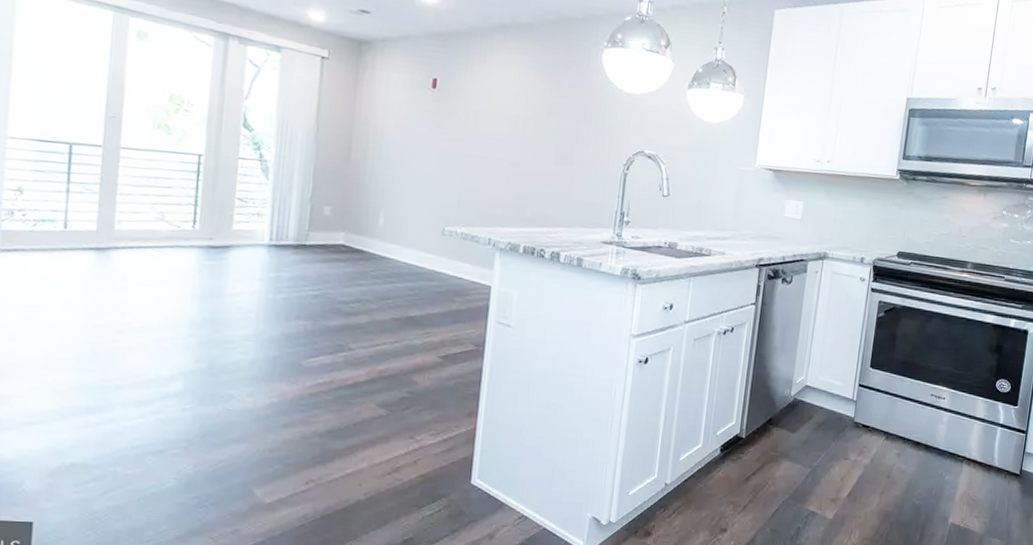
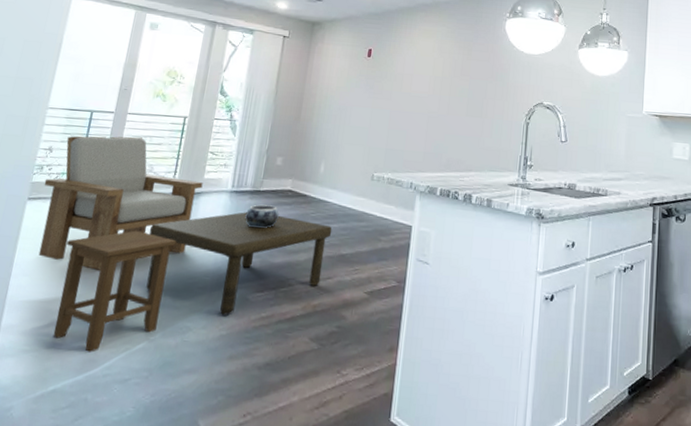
armchair: none [19,174,232,334] -> present [38,136,203,270]
stool: none [61,289,206,423] -> present [53,230,177,352]
coffee table: none [168,269,397,382] -> present [146,212,332,316]
decorative bowl: none [289,260,331,288] -> present [245,204,279,229]

